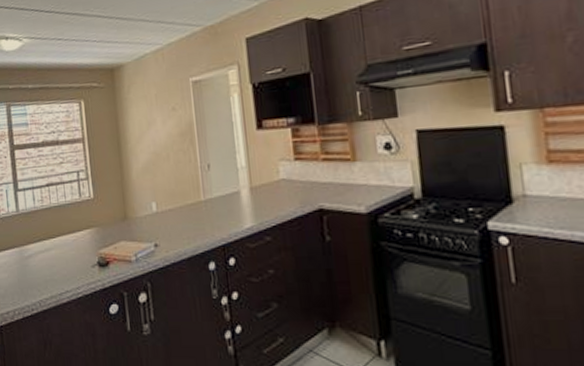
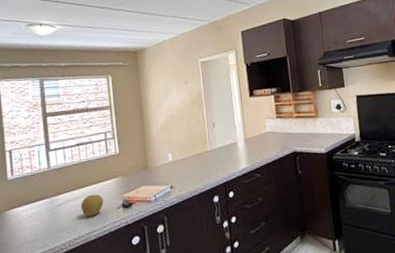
fruit: none [51,246,77,274] -> present [80,194,104,217]

